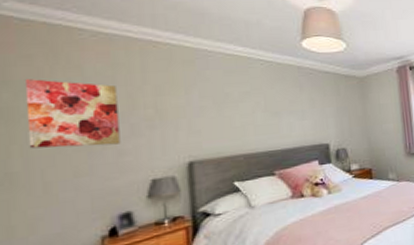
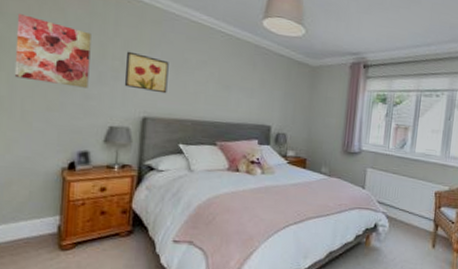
wall art: none [160,96,212,134] -> present [124,51,169,94]

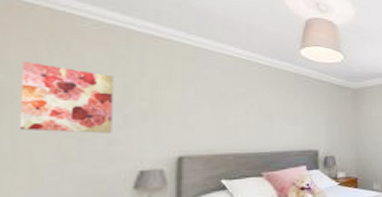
wall art: present [124,51,169,94] -> none [154,90,204,130]

